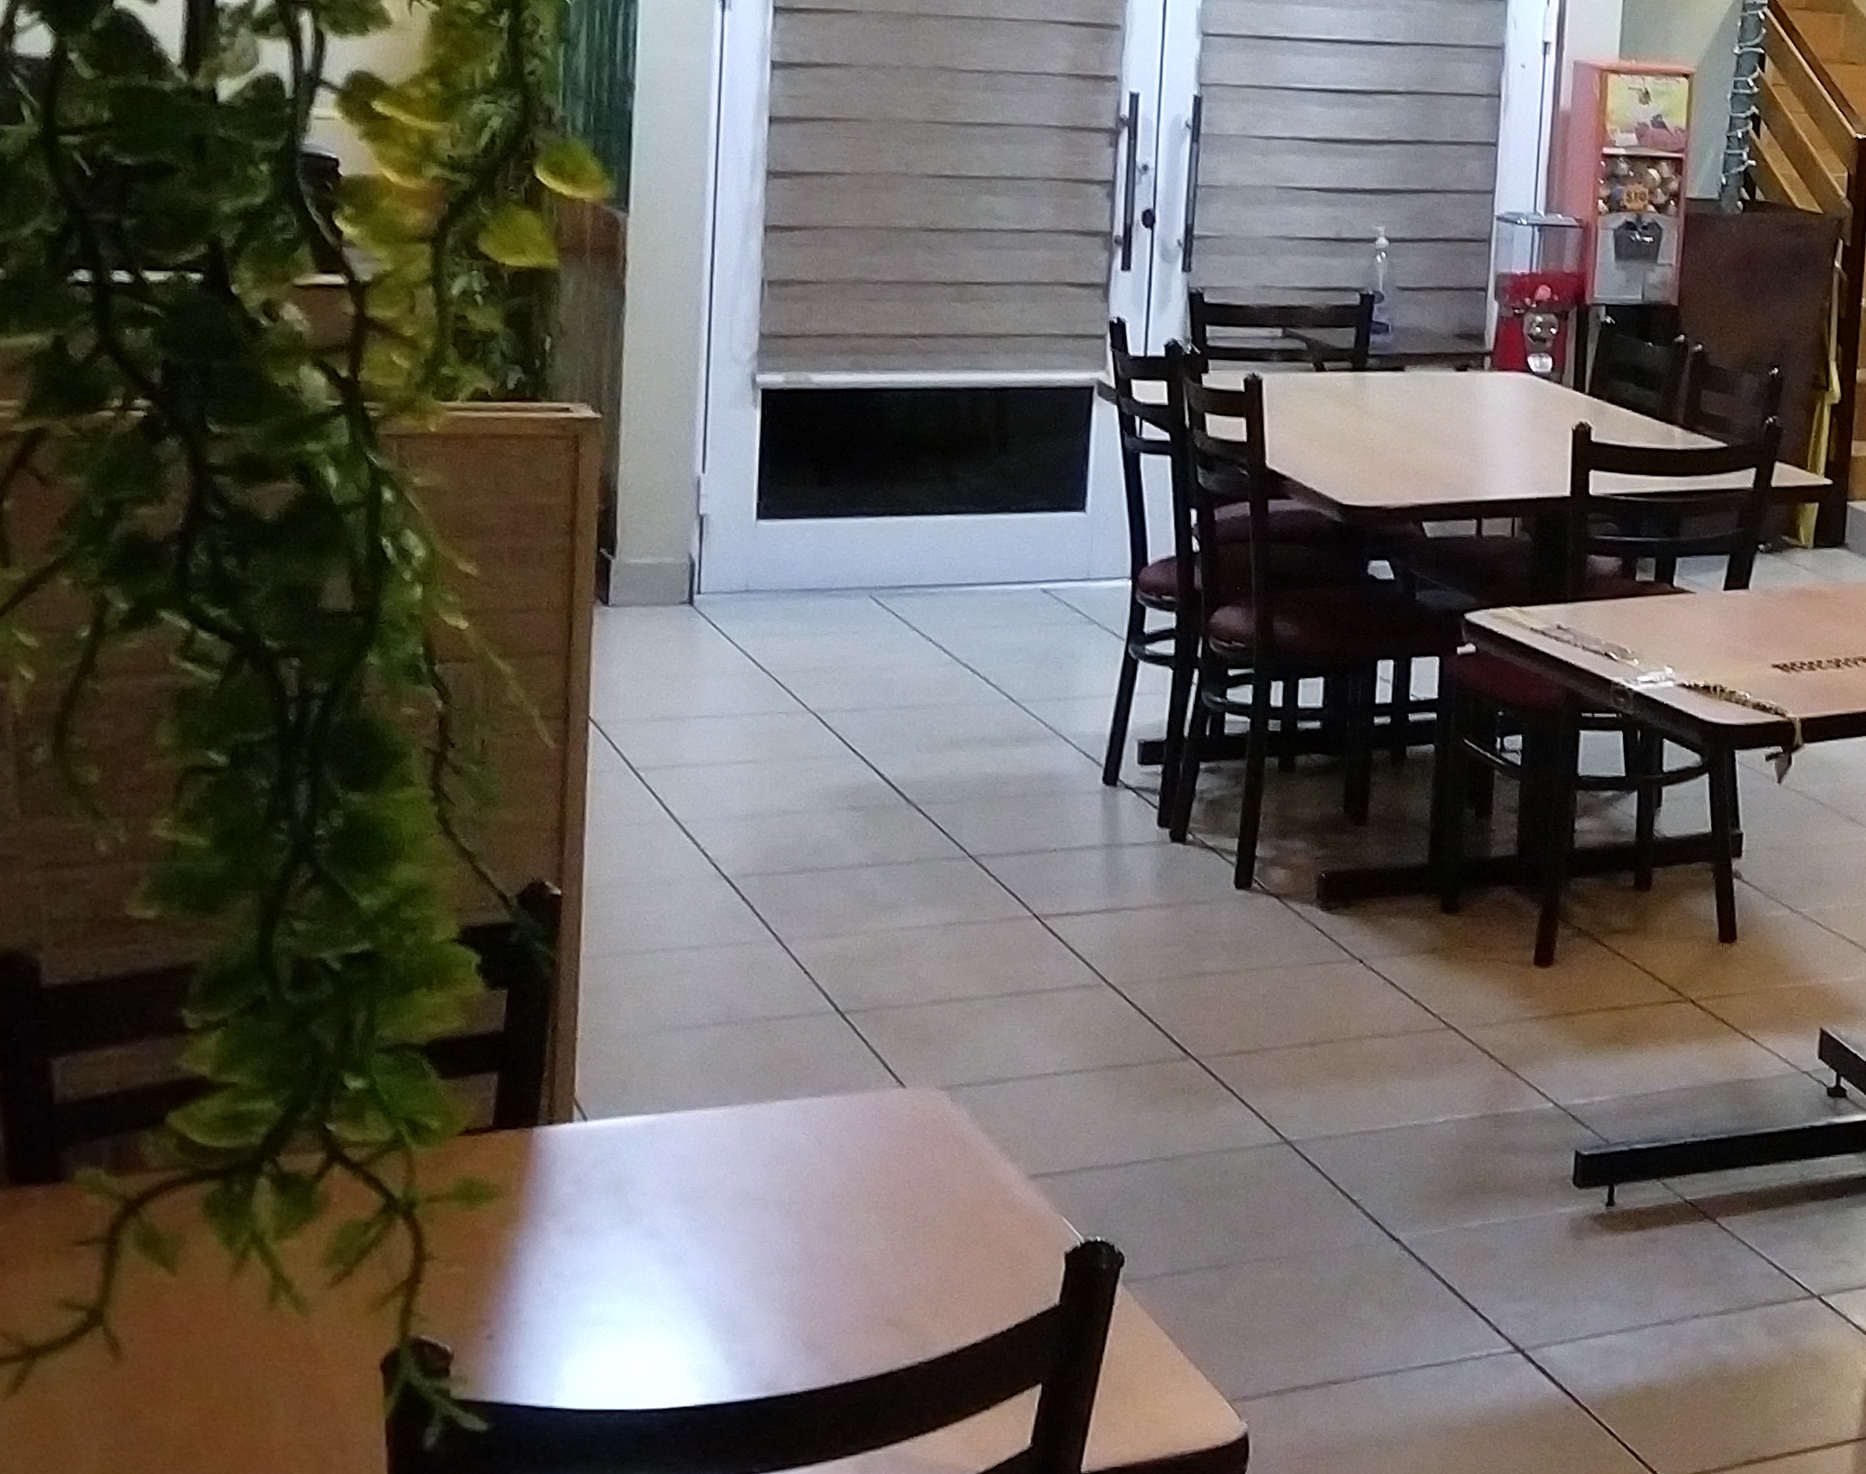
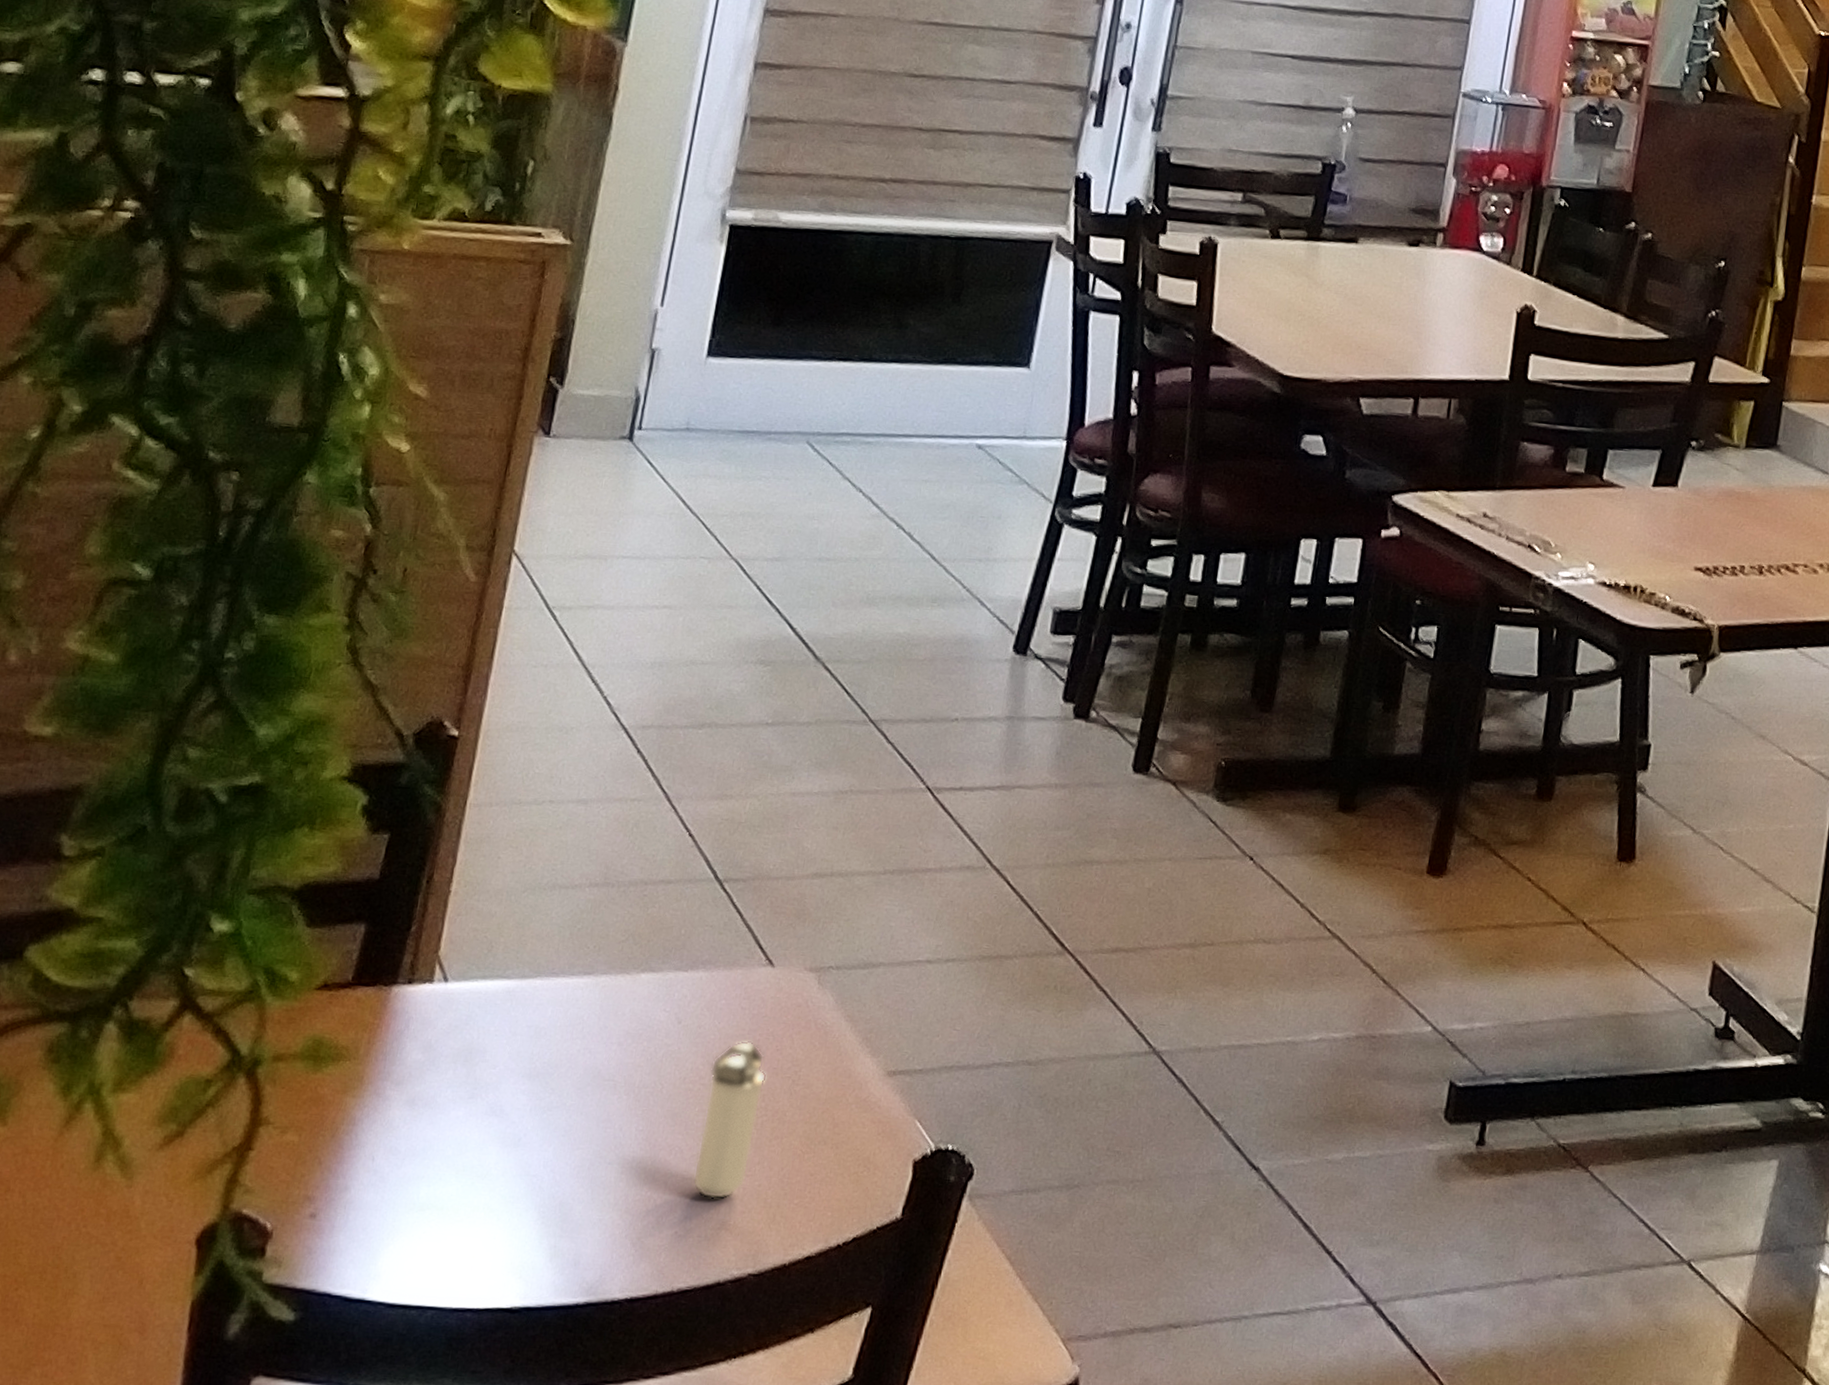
shaker: none [853,1155,912,1299] -> present [692,1040,767,1200]

